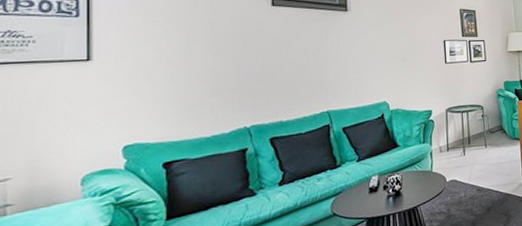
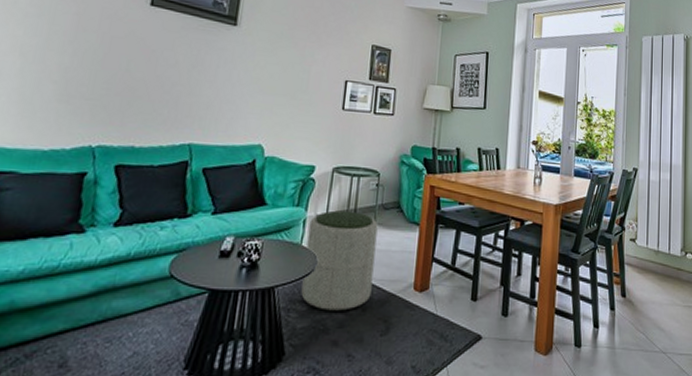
ottoman: none [435,138,492,216] -> present [301,210,378,311]

